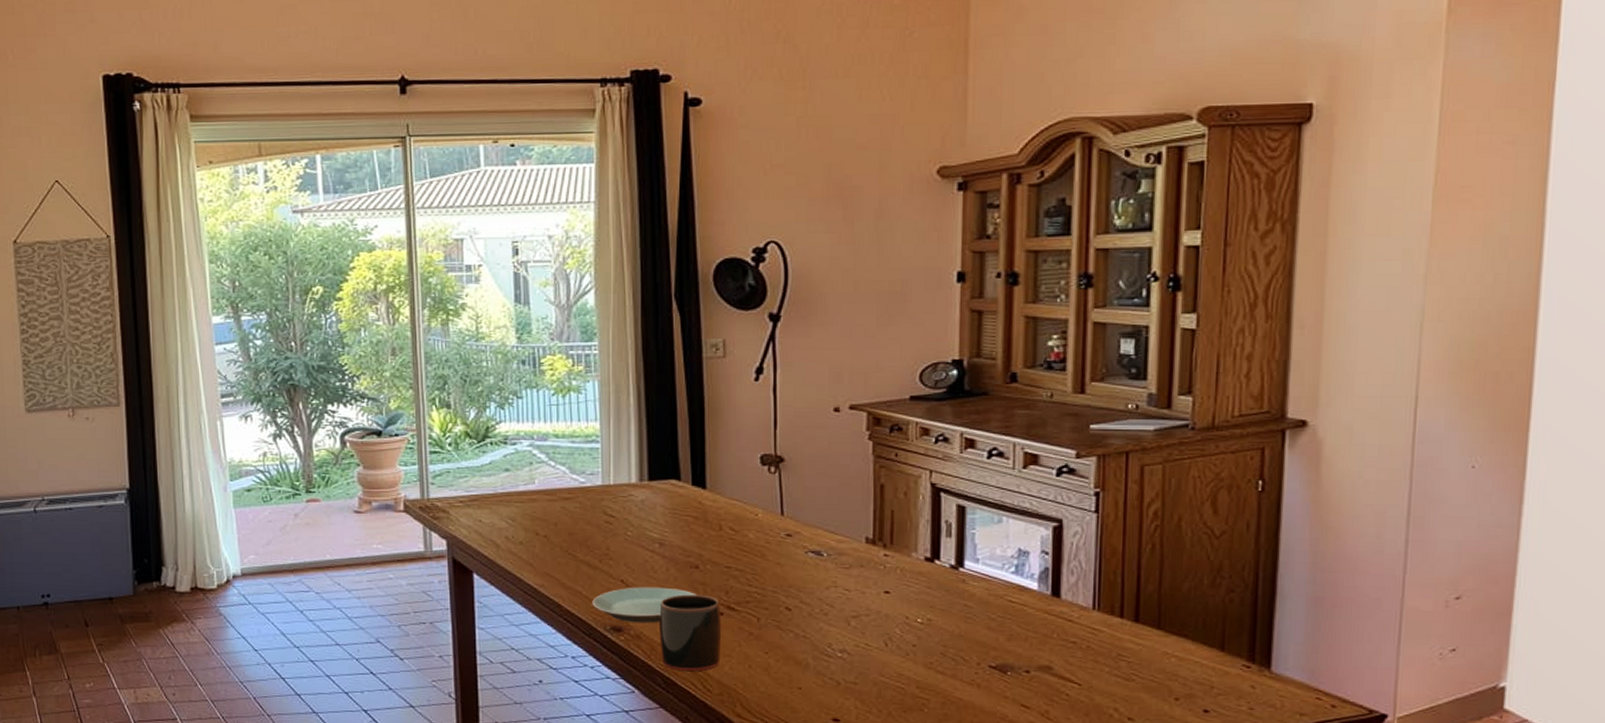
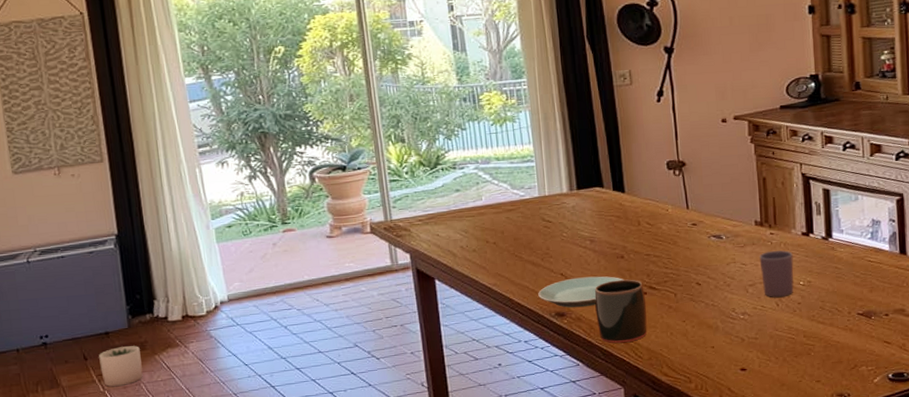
planter: none [101,615,145,659] -> present [99,346,143,387]
mug: none [867,577,911,635] -> present [759,250,794,297]

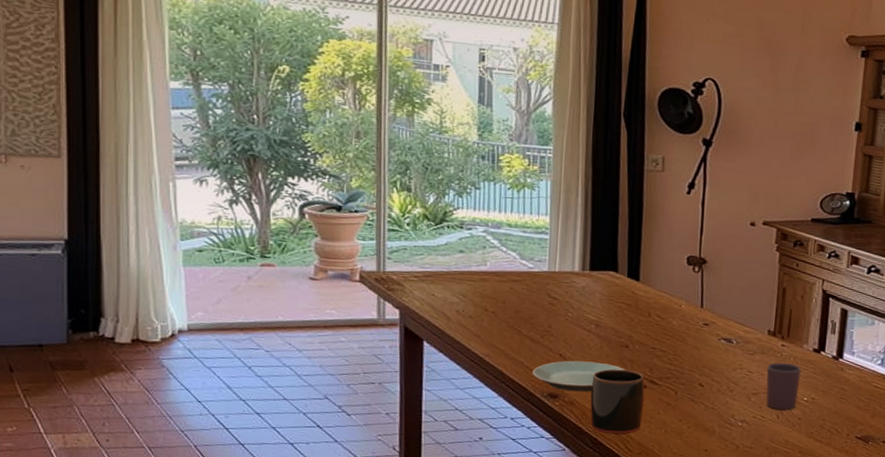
planter: present [99,346,143,387] -> none [28,362,77,405]

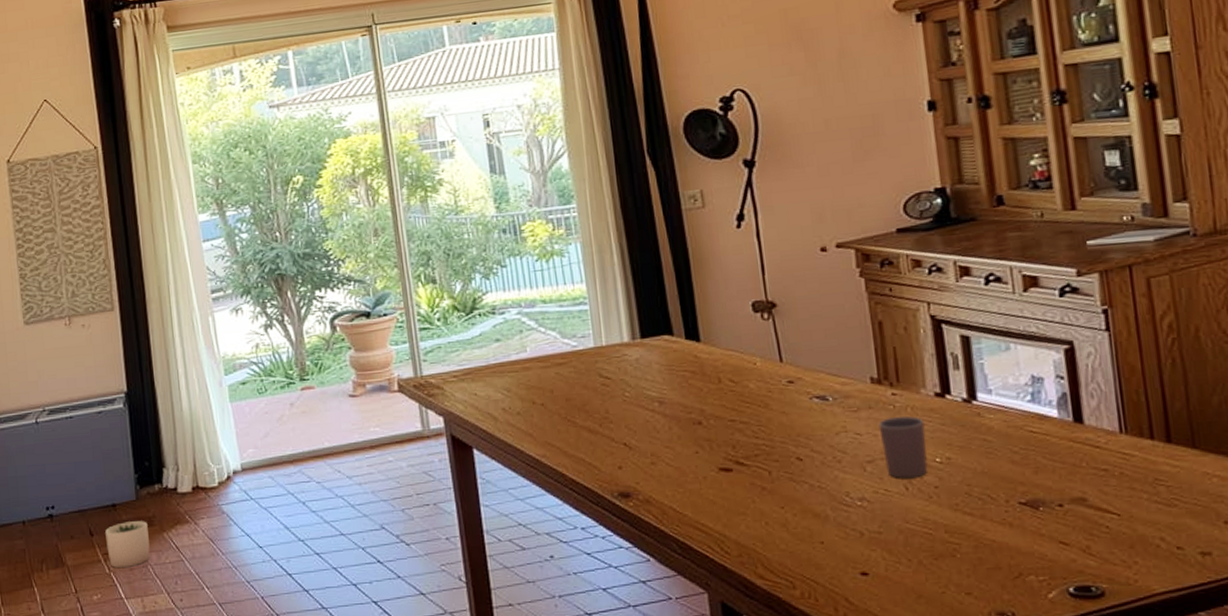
planter: none [28,362,77,405] -> present [105,521,150,568]
plate: present [532,360,625,392] -> none [596,447,703,487]
mug: present [590,369,645,434] -> none [666,451,736,535]

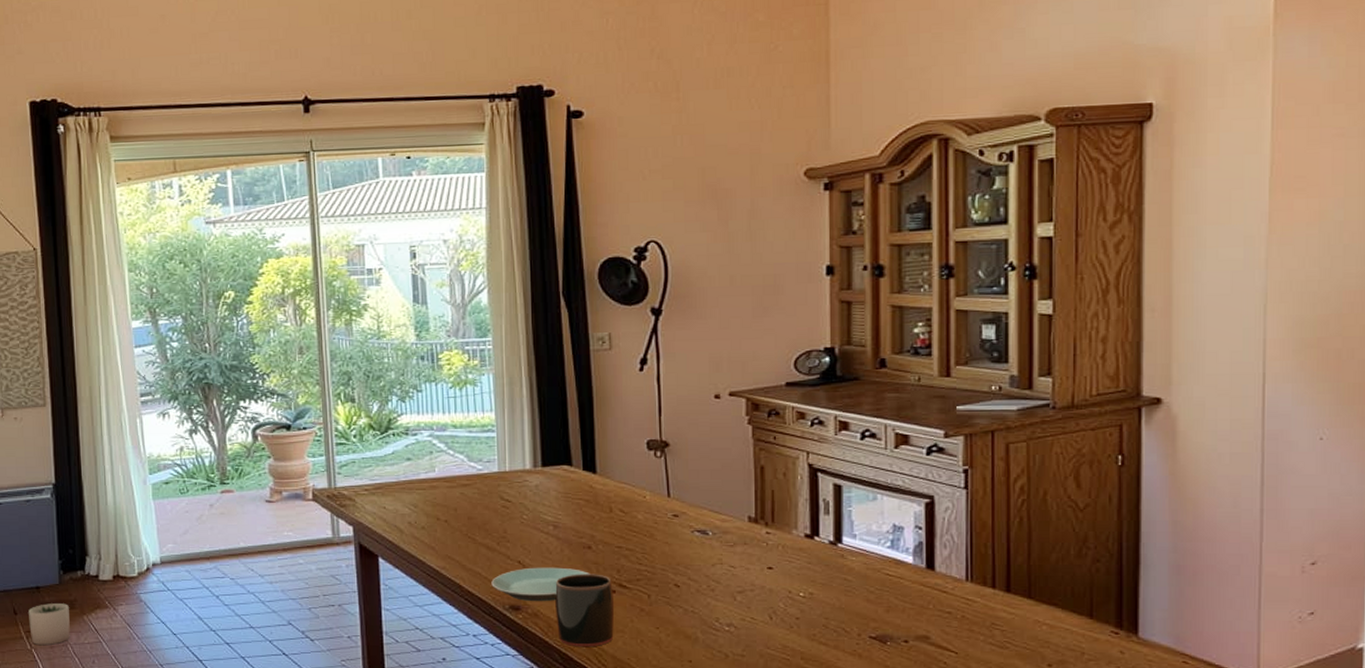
plate: none [596,447,703,487] -> present [491,567,590,602]
mug: none [666,451,736,535] -> present [555,574,615,647]
mug: present [878,416,928,478] -> none [751,554,793,608]

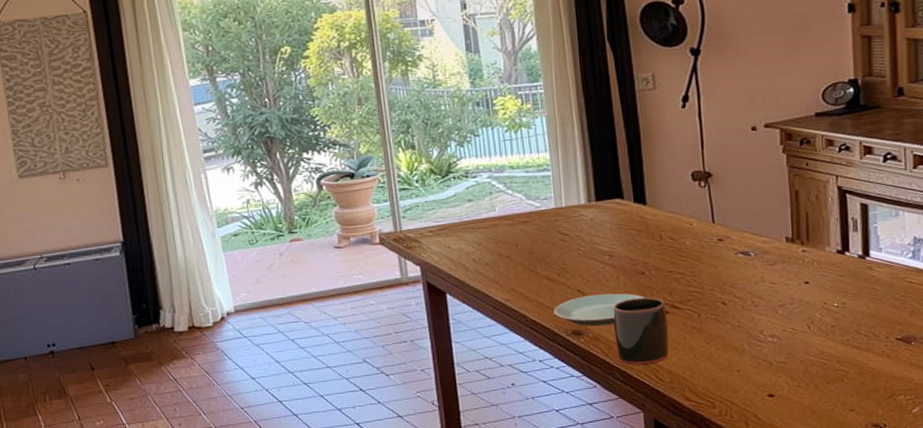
planter: present [28,603,70,645] -> none [106,356,150,397]

